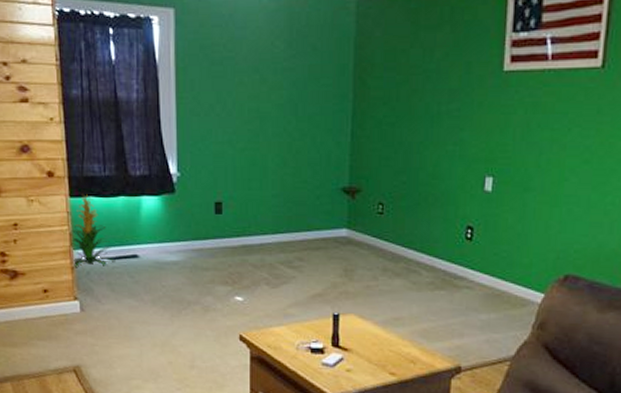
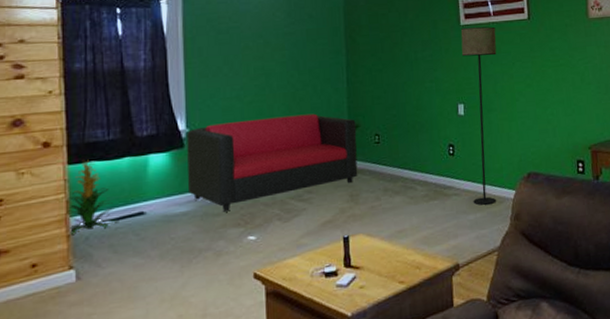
sofa: none [178,169,358,267] -> present [187,113,358,212]
floor lamp: none [488,74,552,305] -> present [461,26,497,205]

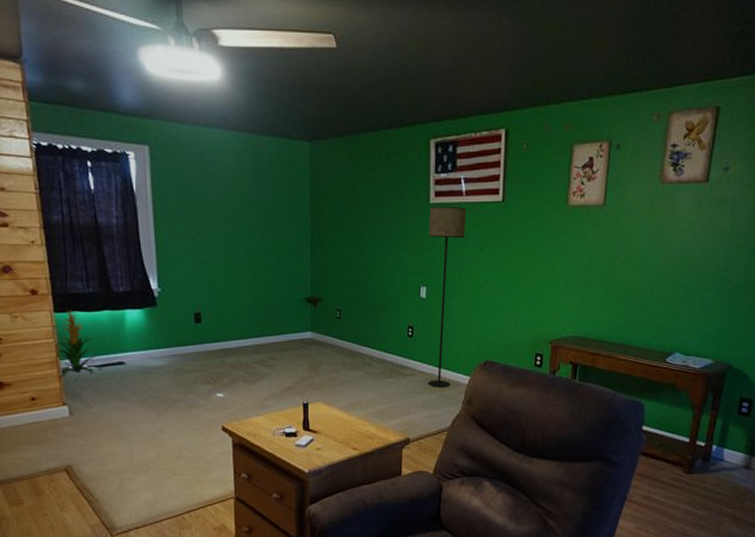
sofa: present [187,113,358,212] -> none [159,283,319,369]

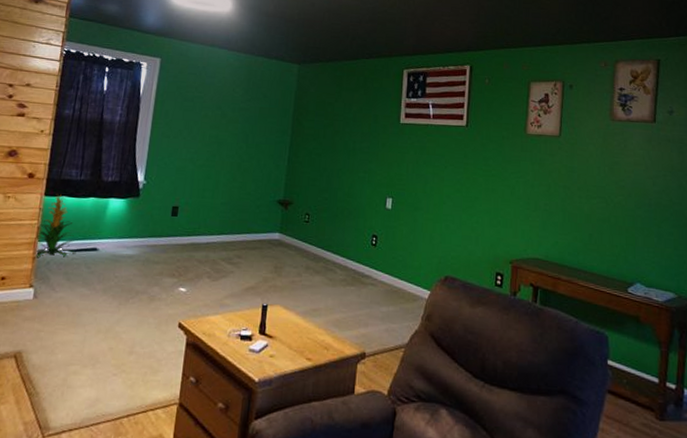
floor lamp: present [428,206,466,387] -> none [388,126,433,300]

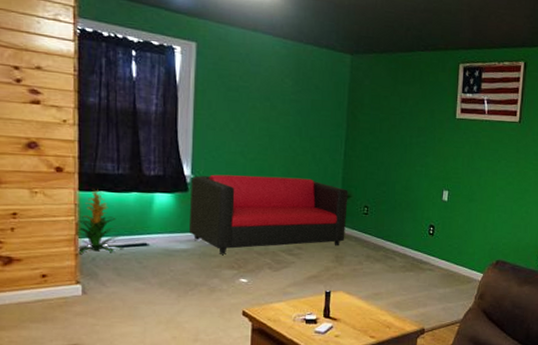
sofa: none [137,180,290,262] -> present [189,174,348,254]

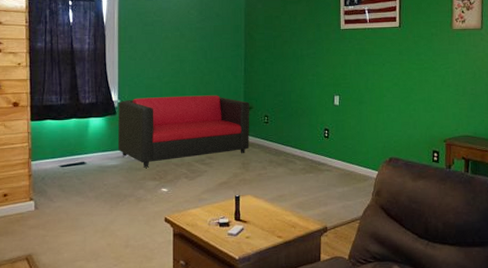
indoor plant: present [77,189,124,254] -> none [30,118,67,174]

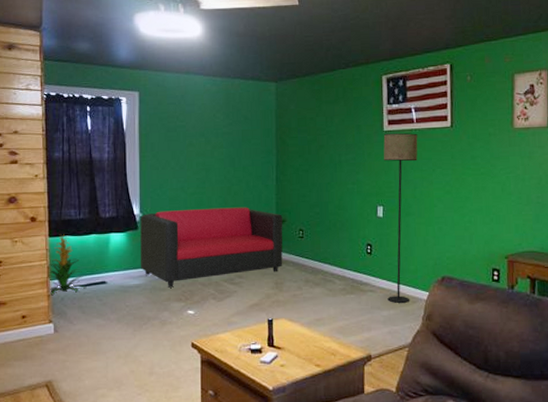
indoor plant: none [30,118,67,174] -> present [49,234,87,295]
floor lamp: none [340,31,371,181] -> present [383,133,418,303]

